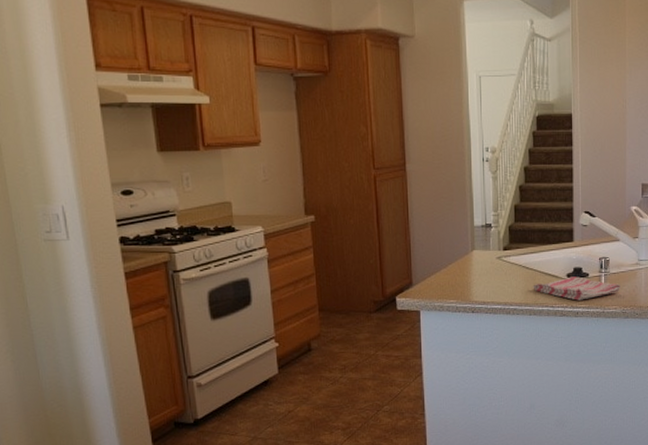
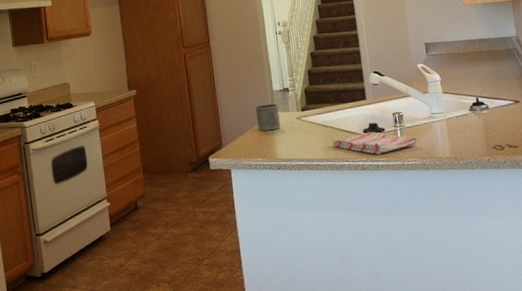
mug: none [452,240,479,271] -> present [255,103,281,131]

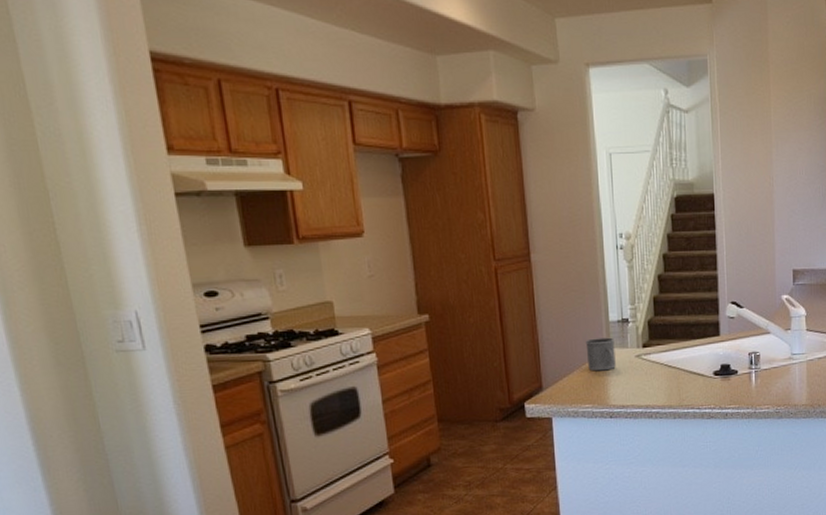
dish towel: present [332,131,417,155] -> none [676,374,773,401]

